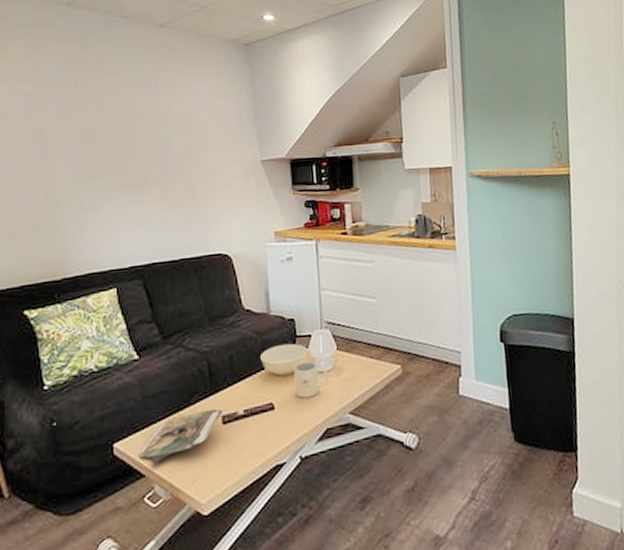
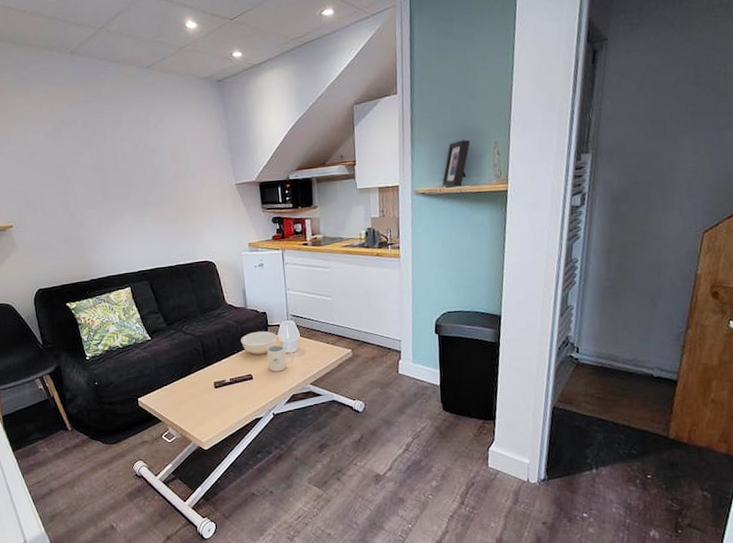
magazine: present [139,408,223,464] -> none [156,377,214,413]
picture frame: none [500,119,527,170] -> present [442,140,470,187]

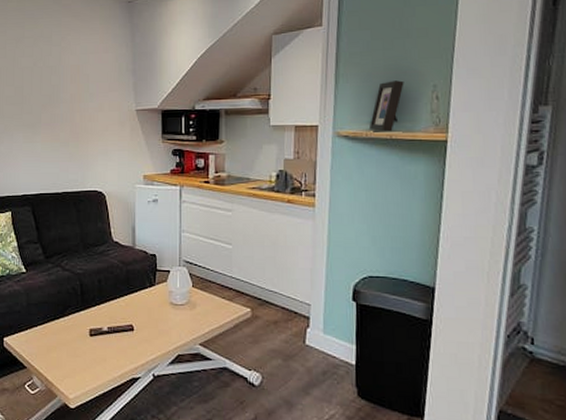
bowl: present [241,330,277,355] -> none [125,275,166,303]
mug: present [266,344,294,372] -> none [152,293,183,325]

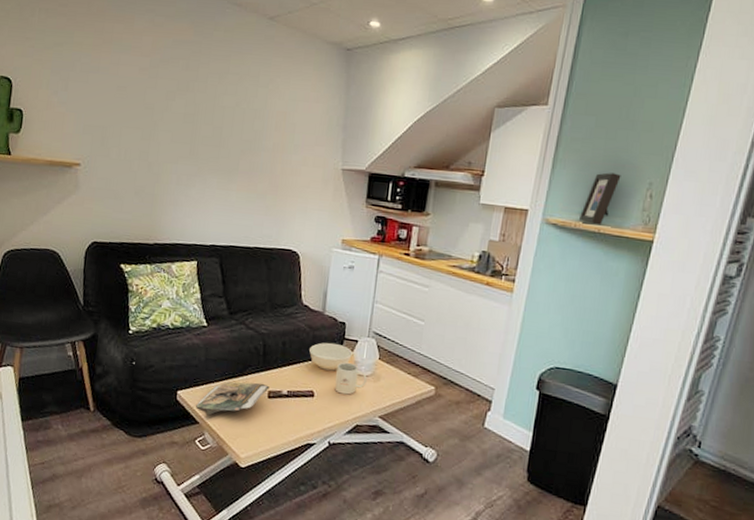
magazine: none [22,322,90,359] -> present [196,381,270,415]
bowl: none [125,275,166,303] -> present [309,342,353,371]
mug: none [152,293,183,325] -> present [334,362,367,395]

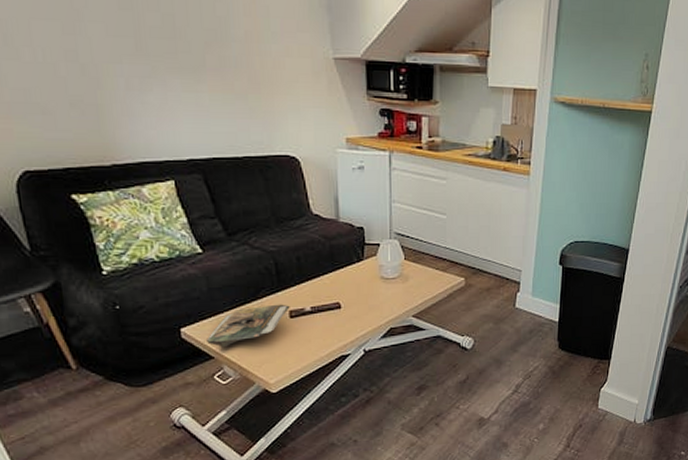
bowl: present [309,342,353,371] -> none [328,250,376,279]
mug: present [334,362,367,395] -> none [360,267,395,301]
picture frame: present [579,172,621,226] -> none [585,46,620,100]

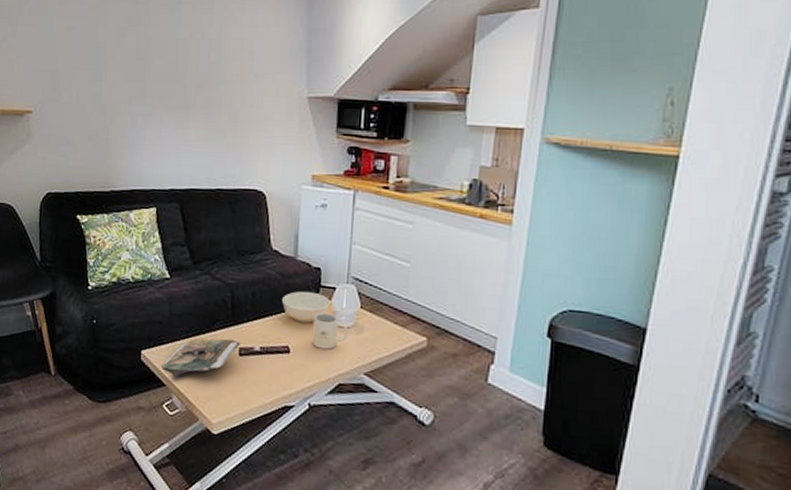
bowl: none [328,250,376,279] -> present [282,291,330,323]
mug: none [360,267,395,301] -> present [311,312,349,350]

